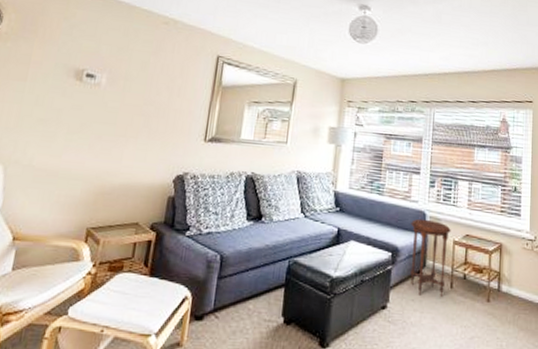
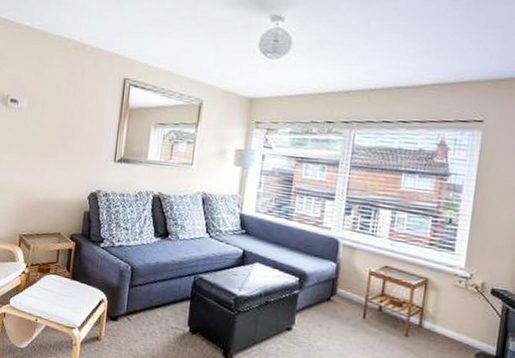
side table: present [410,219,451,297] -> none [318,246,367,326]

